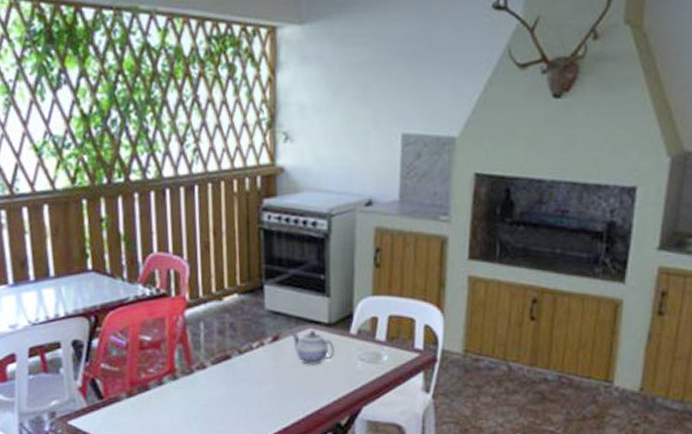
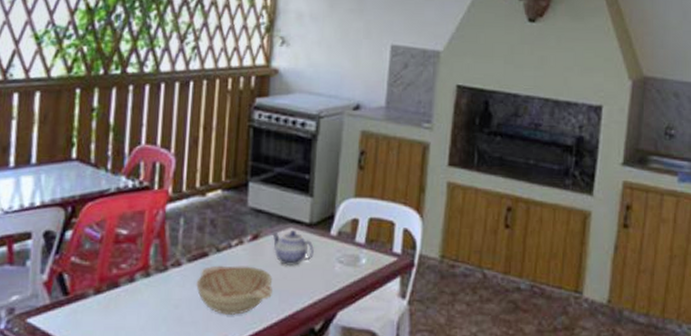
decorative bowl: none [222,366,297,413] -> present [196,265,273,315]

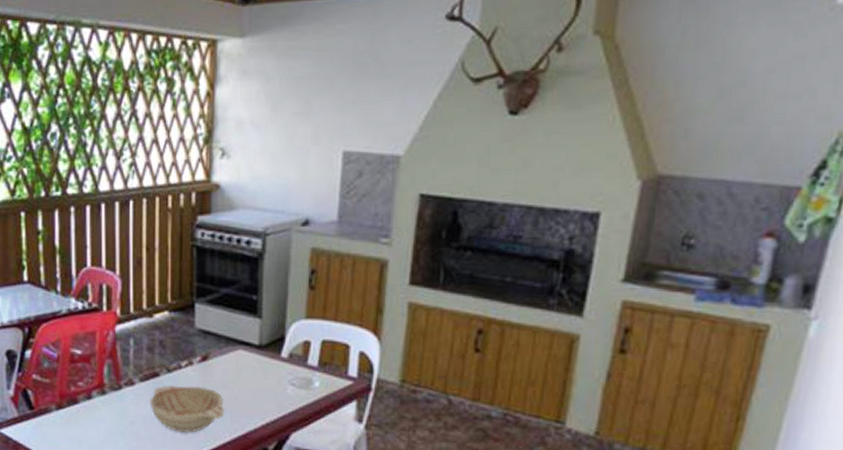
teapot: present [271,230,314,265] -> none [220,352,264,387]

